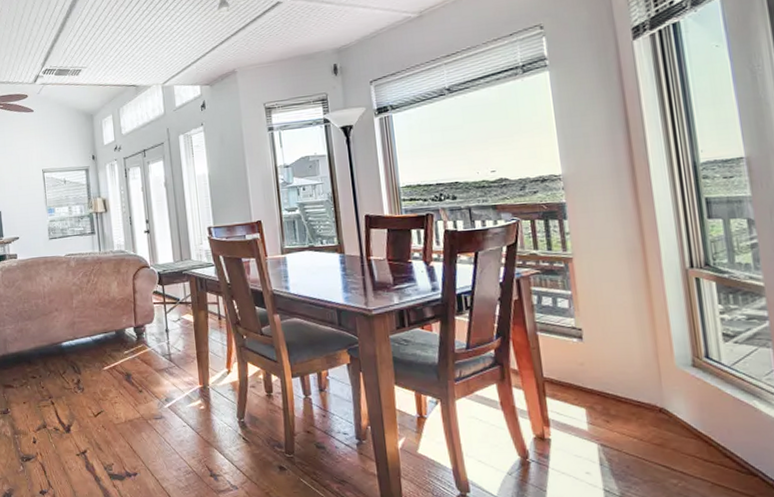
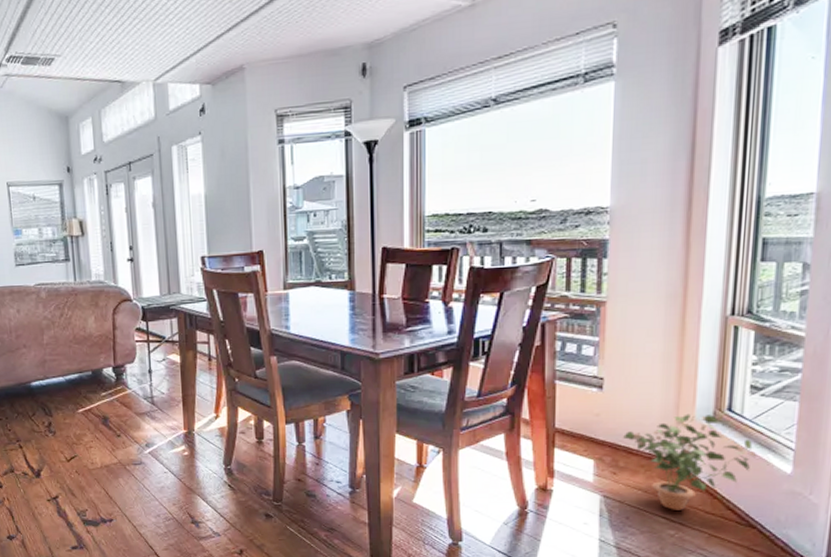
potted plant: none [610,361,742,458] -> present [623,413,756,510]

